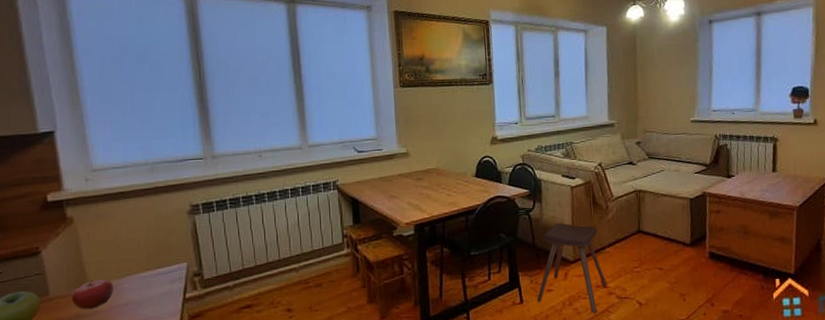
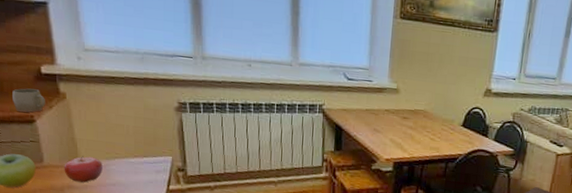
mug: none [16,219,53,246] -> present [12,88,46,113]

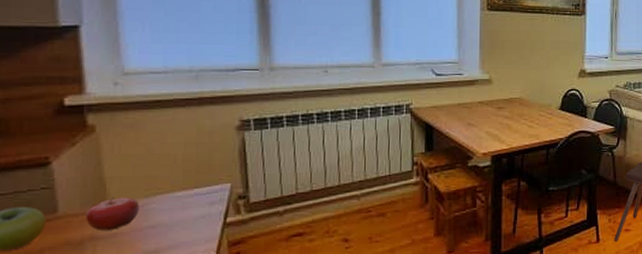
mug: present [12,88,46,113] -> none [21,125,68,155]

